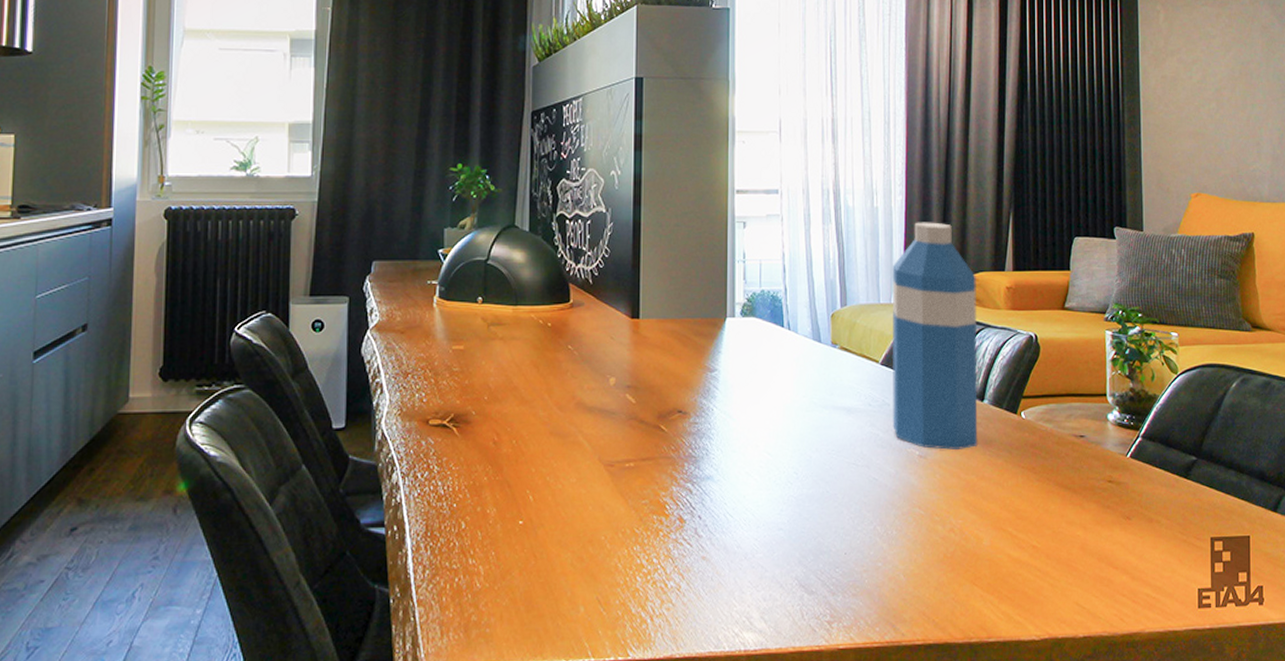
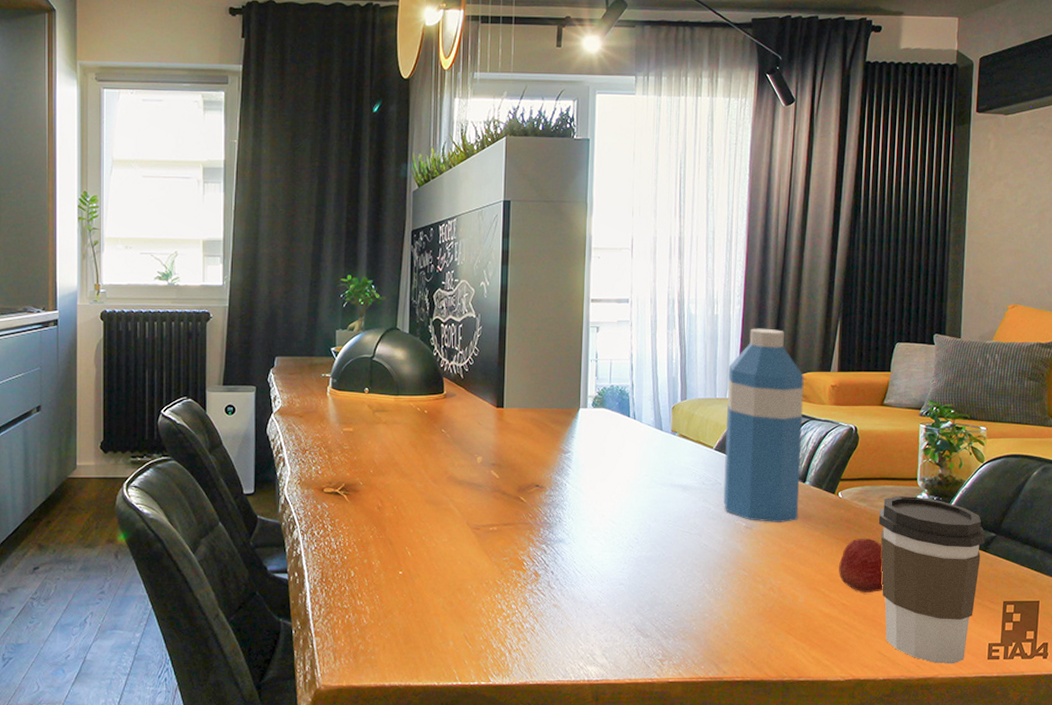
fruit: none [1026,466,1077,531] -> present [839,539,884,593]
coffee cup: none [1067,415,1185,616] -> present [878,496,985,664]

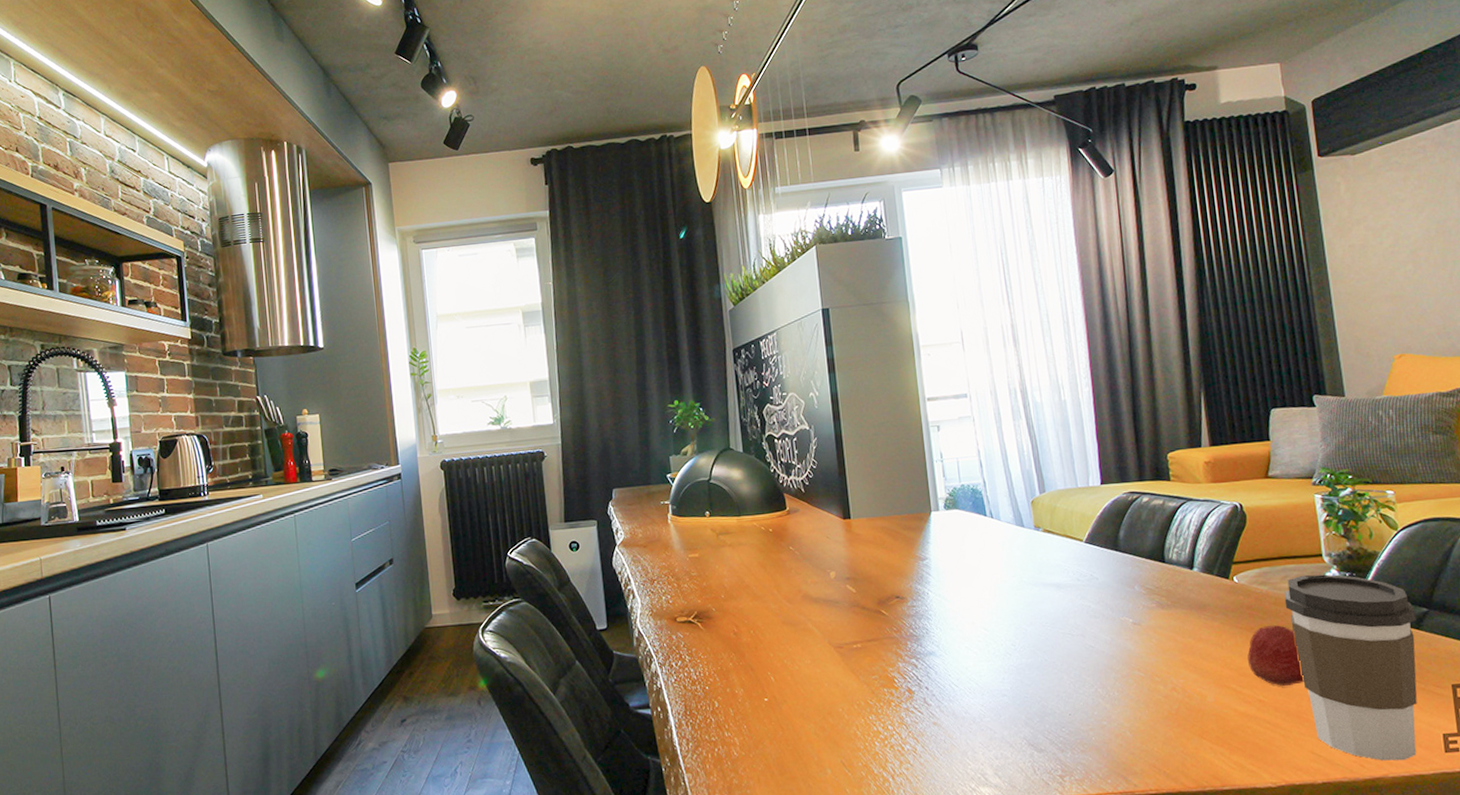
water bottle: present [723,328,804,522] -> none [1087,408,1192,616]

